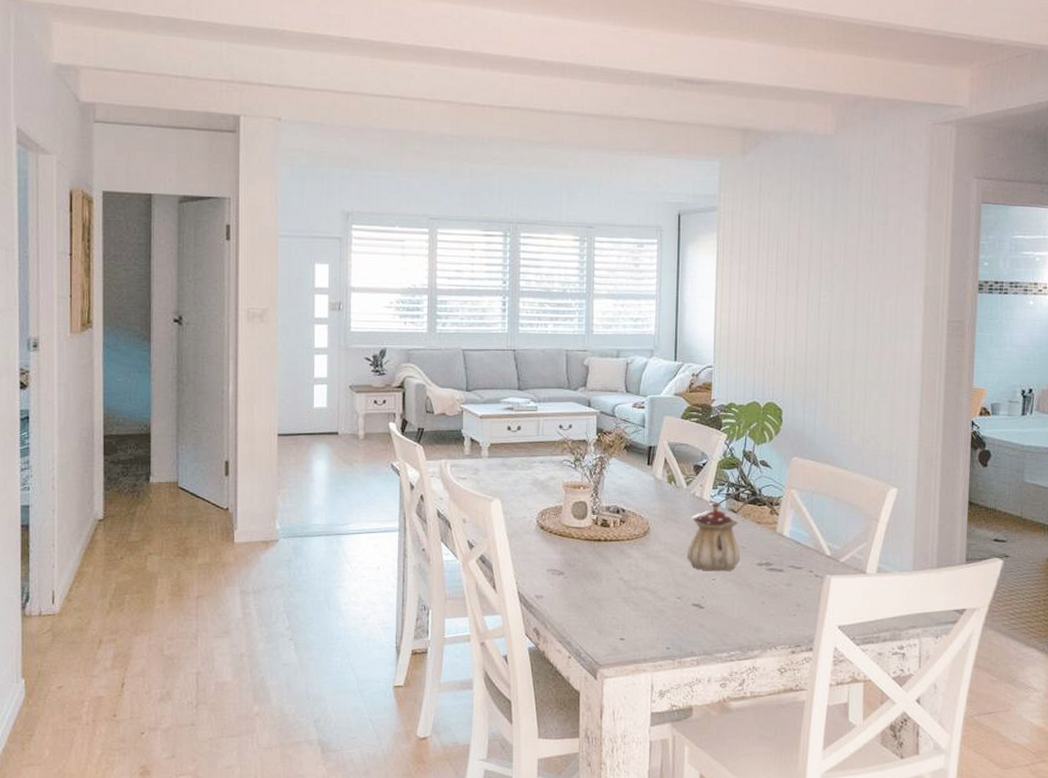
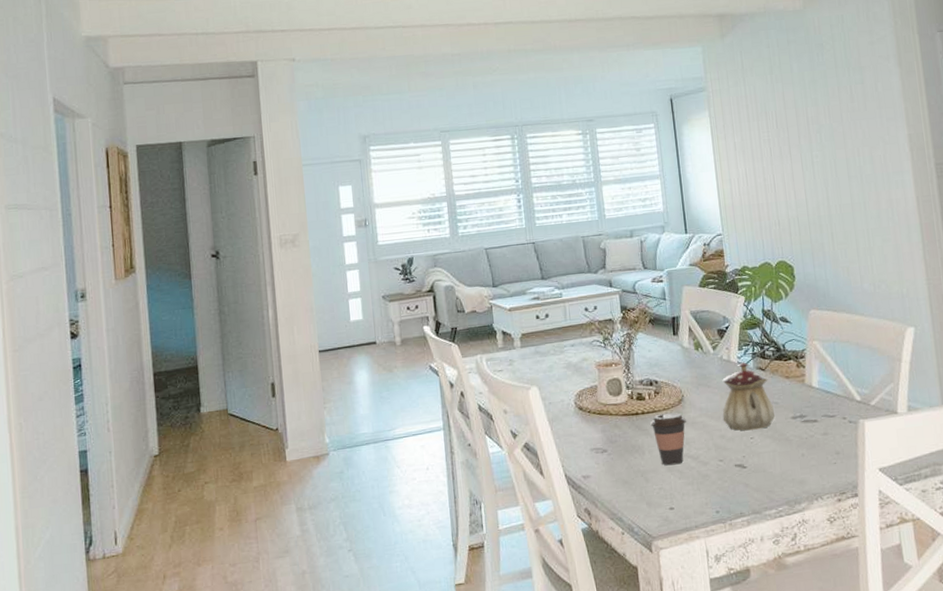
coffee cup: none [612,543,650,596] -> present [650,412,687,466]

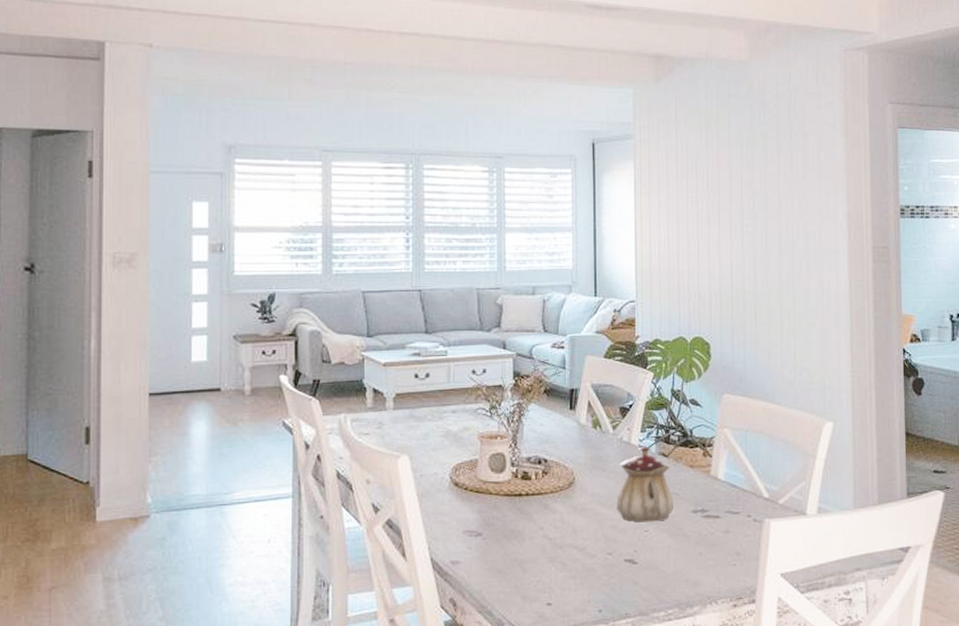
coffee cup: present [650,412,687,466] -> none [534,496,576,556]

